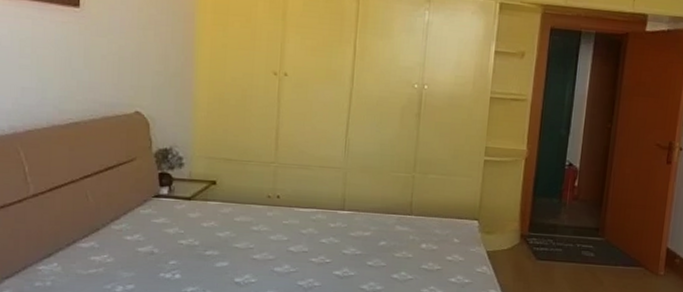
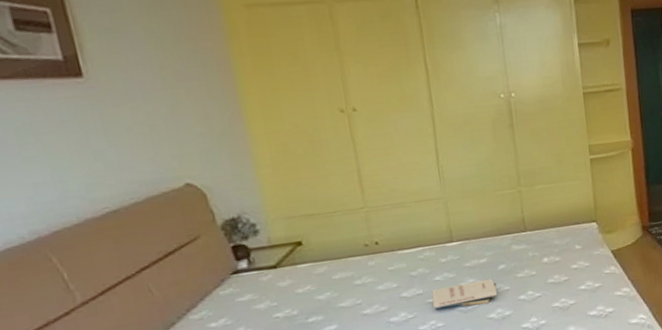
books: none [315,249,375,275] -> present [431,278,497,310]

